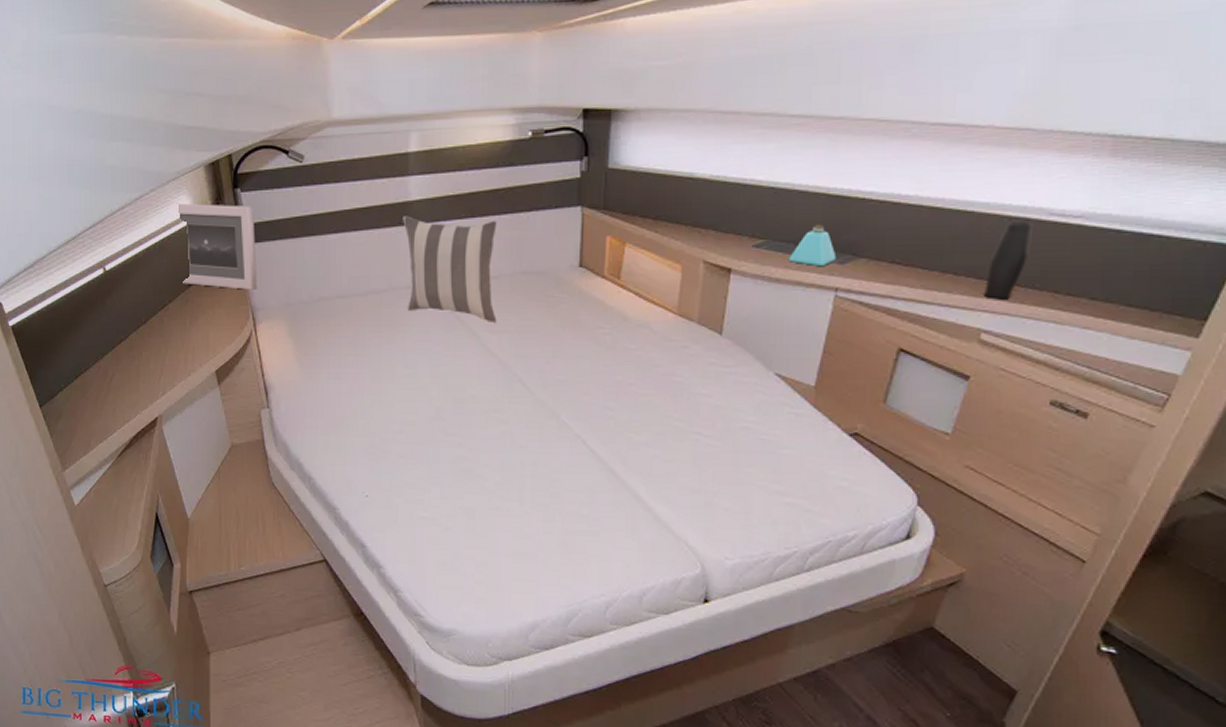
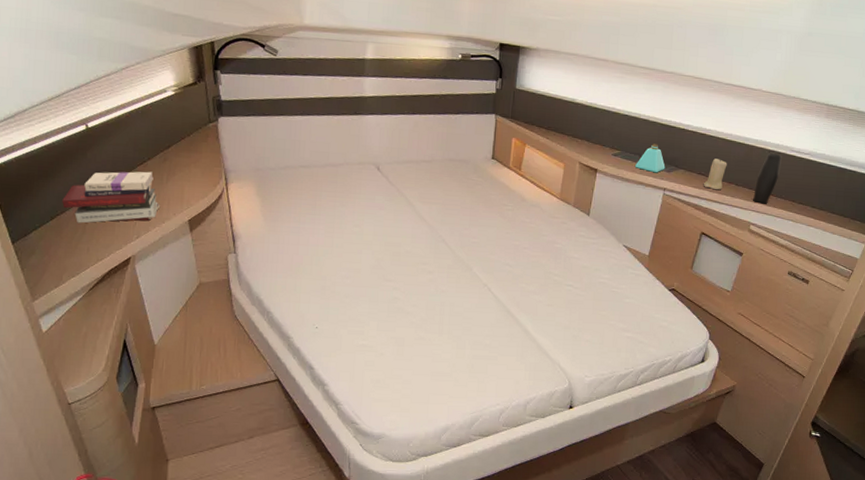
books: none [85,316,185,381] -> present [62,171,161,224]
picture frame: present [176,203,258,290] -> none [159,76,232,155]
pillow: present [403,216,497,323] -> none [358,107,432,196]
candle: none [898,236,938,285] -> present [703,158,727,190]

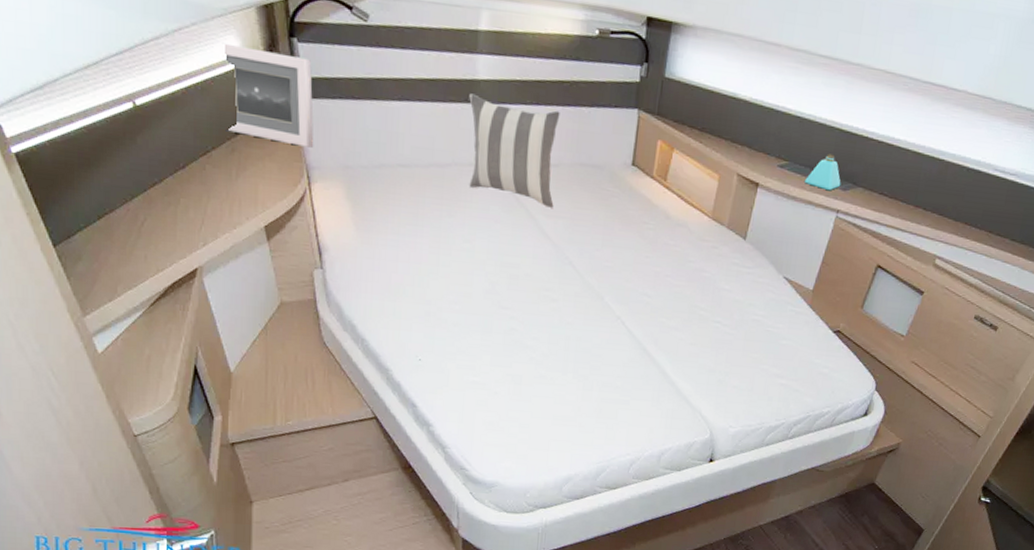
books: present [62,171,161,224] -> none [110,162,230,226]
picture frame: none [159,76,232,155] -> present [222,42,314,148]
pillow: none [358,107,432,196] -> present [469,93,560,208]
candle: present [703,158,727,190] -> none [884,175,916,215]
vase: present [753,153,783,204] -> none [942,171,984,234]

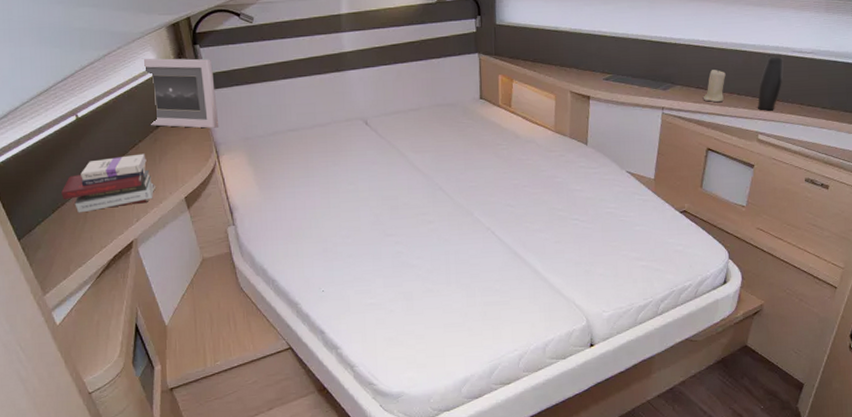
books: none [110,162,230,226] -> present [61,153,157,213]
pillow: present [469,93,560,208] -> none [339,64,420,145]
perfume bottle: present [804,154,841,191] -> none [628,62,661,93]
candle: none [884,175,916,215] -> present [703,68,726,103]
vase: none [942,171,984,234] -> present [758,56,784,111]

